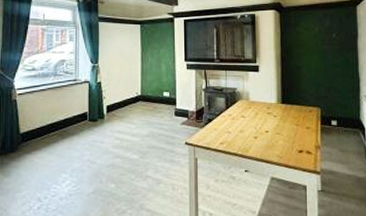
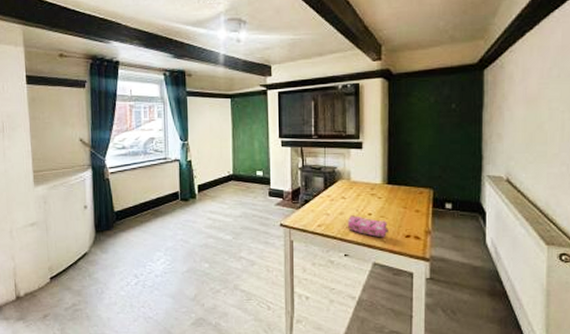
pencil case: none [248,133,284,154] -> present [348,215,388,238]

